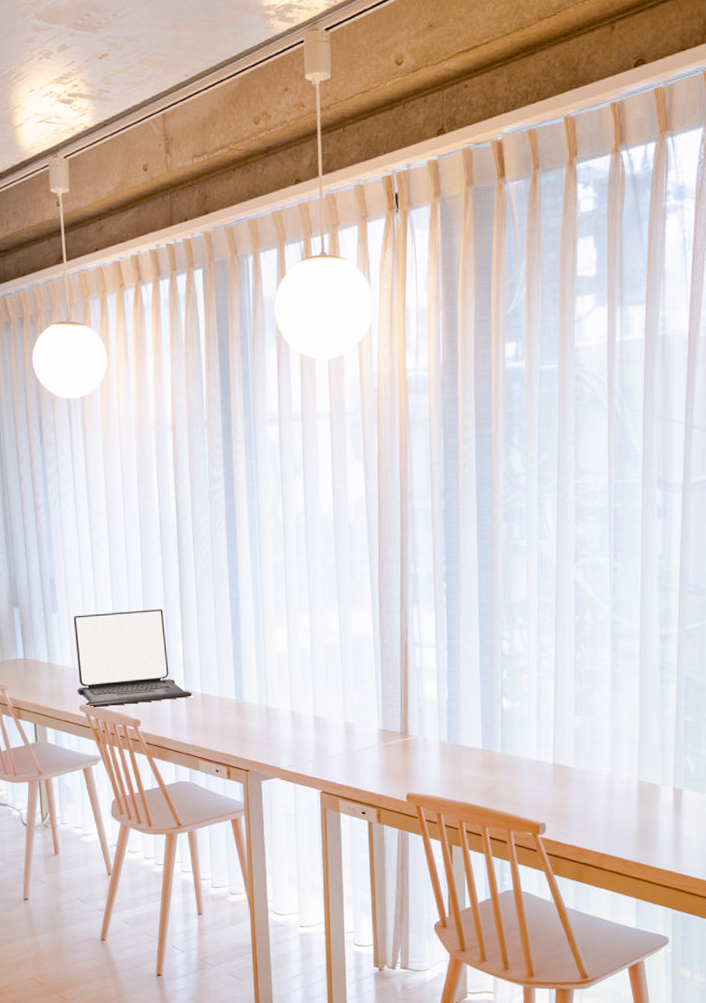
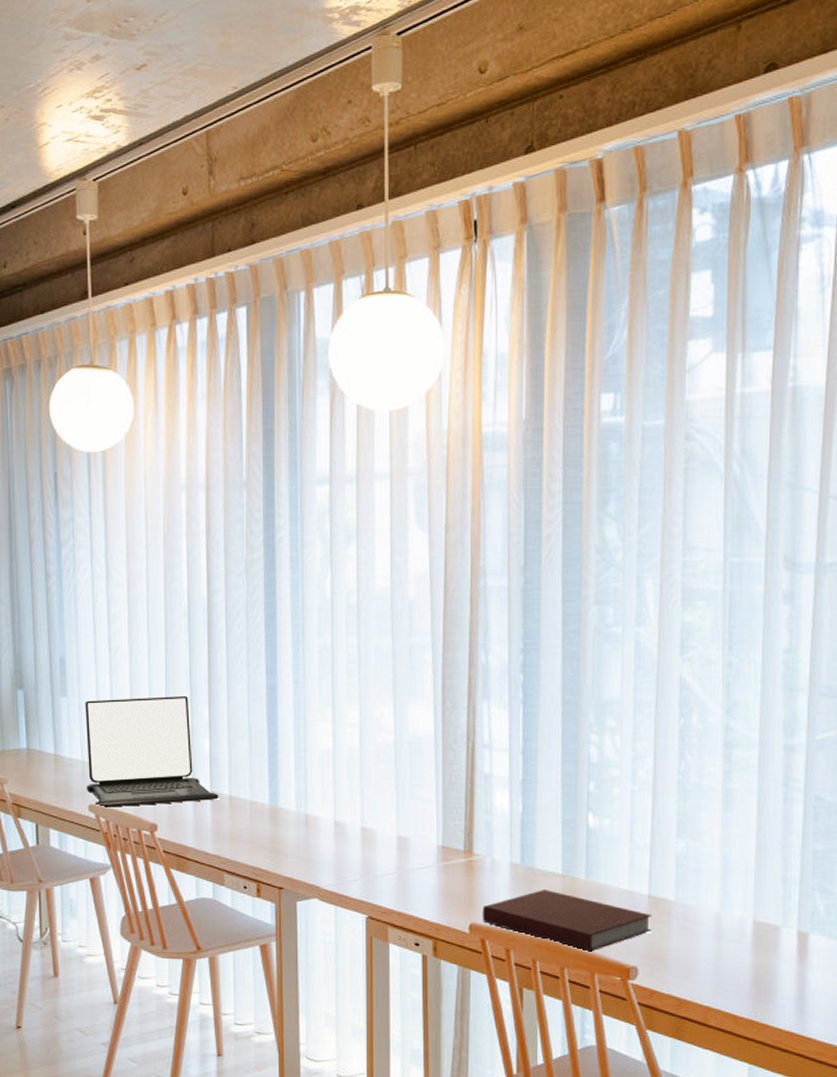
notebook: none [417,763,557,813] -> present [482,890,653,952]

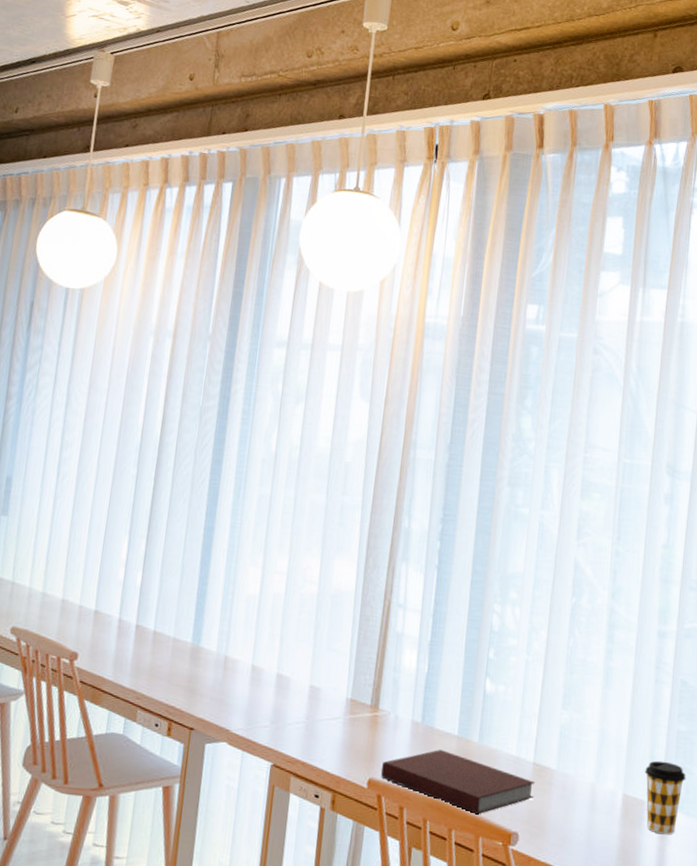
laptop: present [85,695,218,807] -> none [11,522,143,634]
coffee cup: none [777,883,826,959] -> present [645,760,686,835]

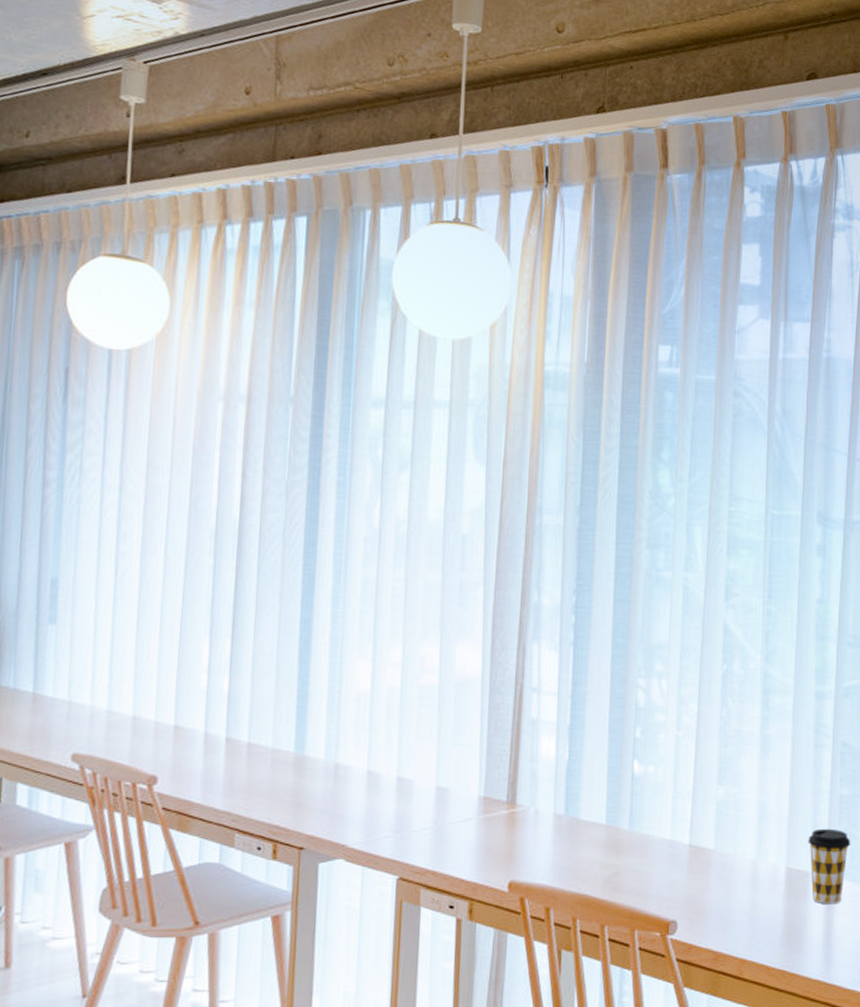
notebook: present [380,749,536,815] -> none [522,842,693,907]

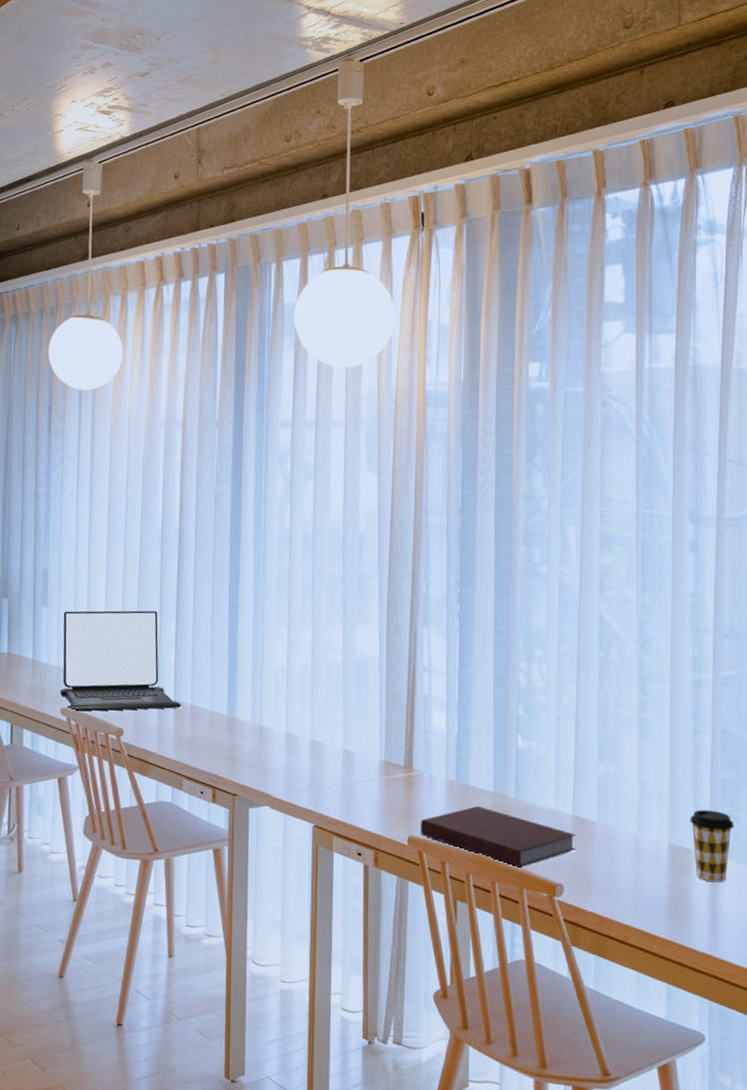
laptop: none [70,627,235,756] -> present [59,610,181,711]
notebook: none [522,842,693,907] -> present [420,806,577,868]

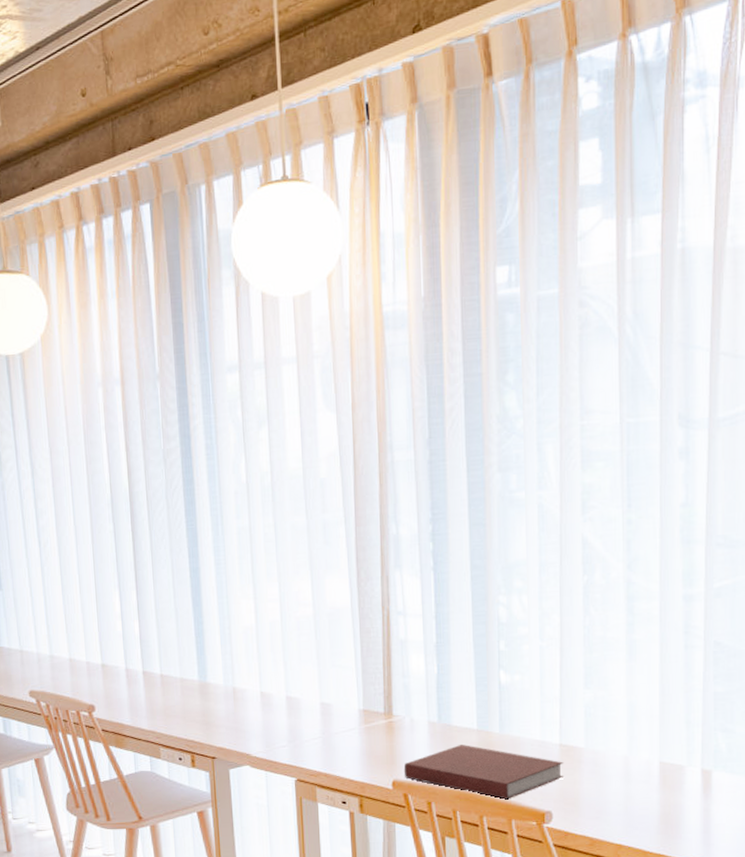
laptop: present [59,610,181,711] -> none [19,582,151,692]
coffee cup: present [690,809,734,883] -> none [681,724,728,795]

